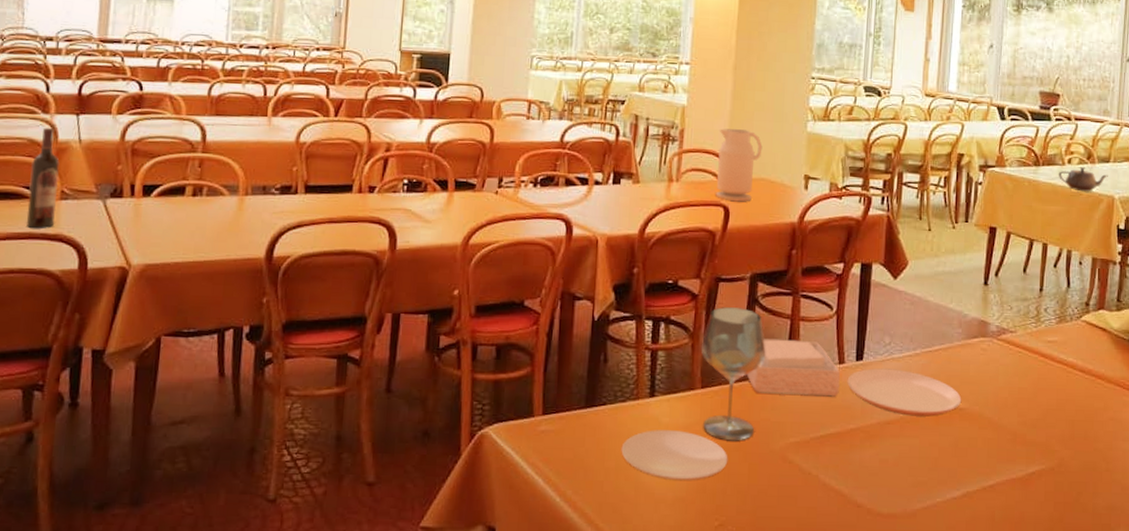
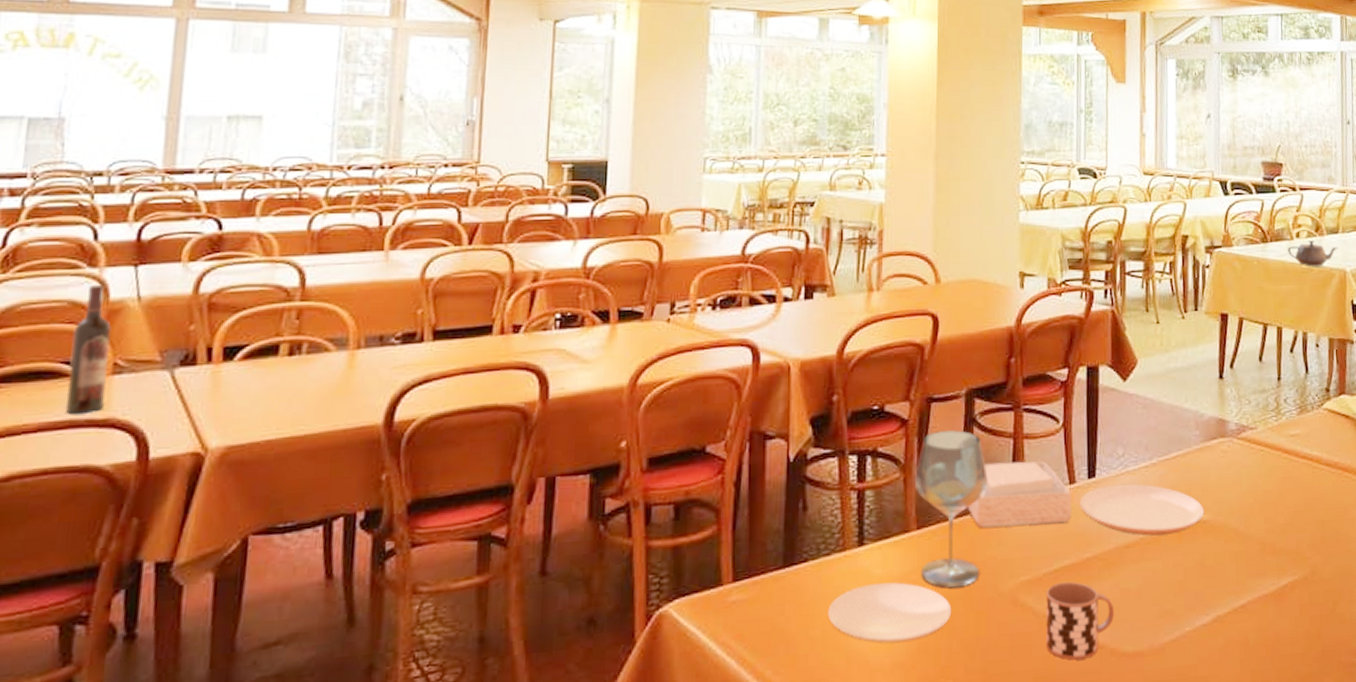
water jug: present [715,128,763,202] -> none [922,226,972,309]
cup: none [810,446,872,514] -> present [1046,581,1114,660]

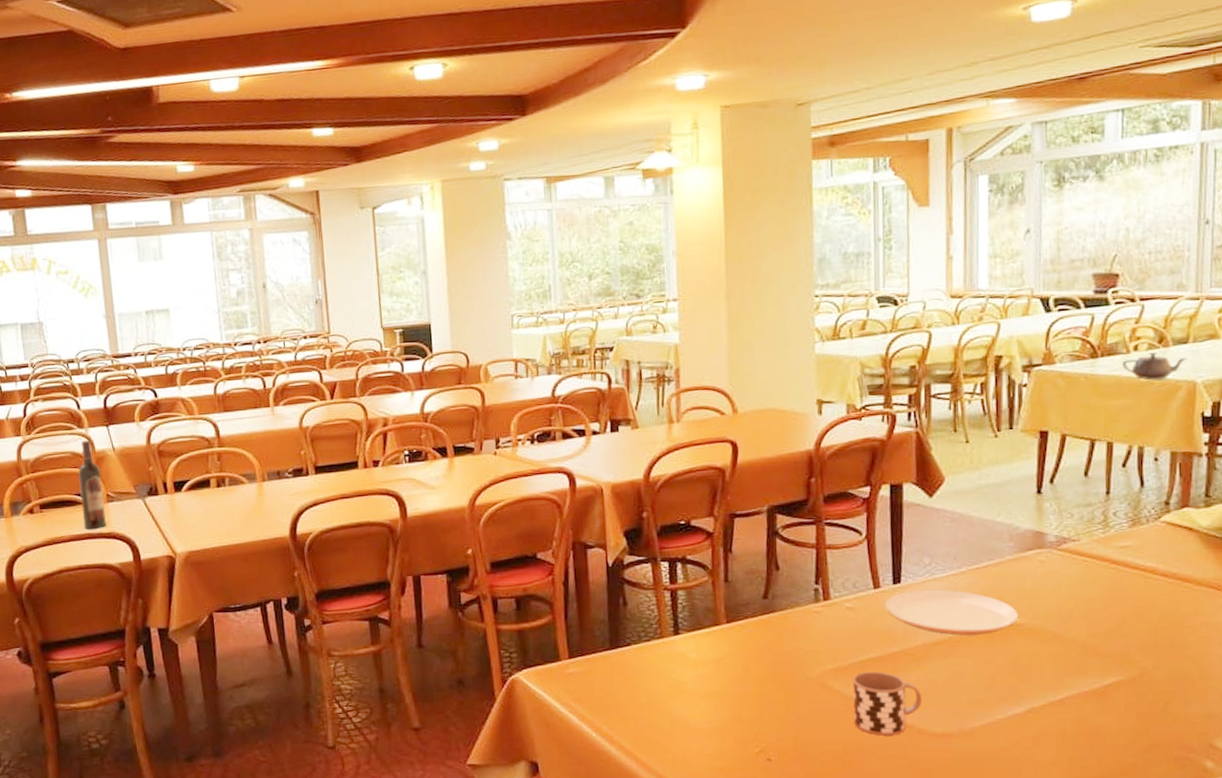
plate: present [827,582,952,644] -> none [651,665,763,712]
wine glass: present [915,430,988,587] -> none [722,541,792,671]
napkin holder: present [967,461,1072,528] -> none [773,568,877,624]

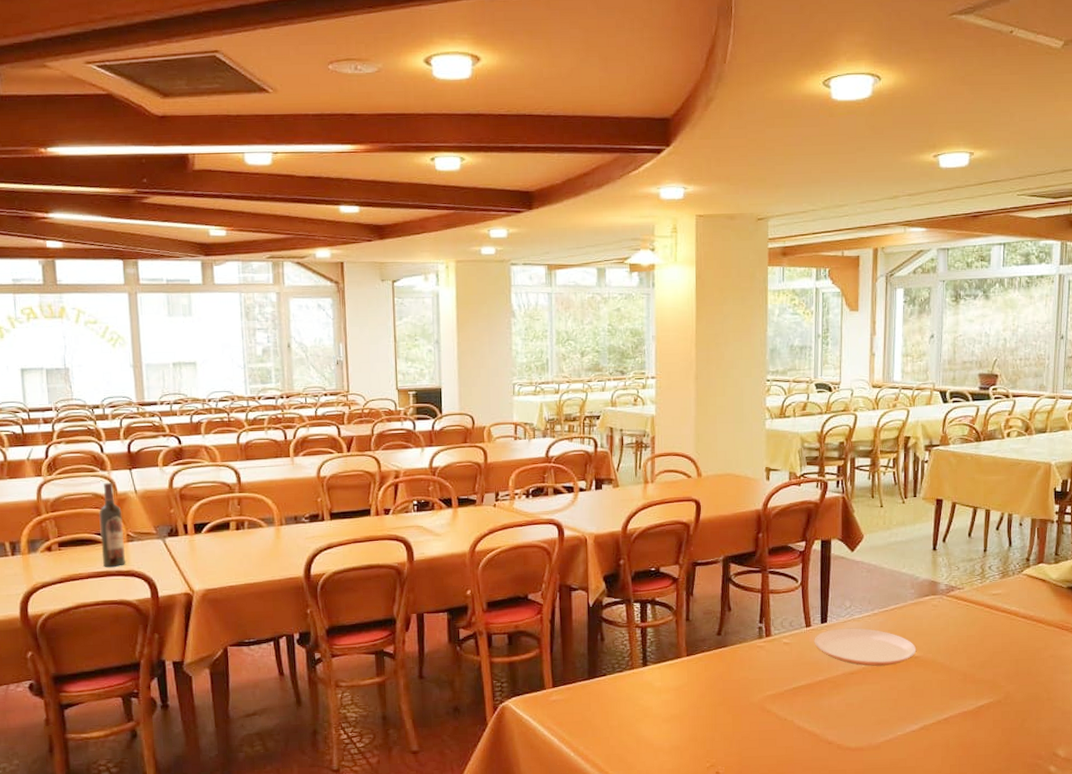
cup: present [852,671,922,736] -> none [786,696,840,751]
teapot: present [1123,352,1187,380] -> none [999,439,1045,461]

